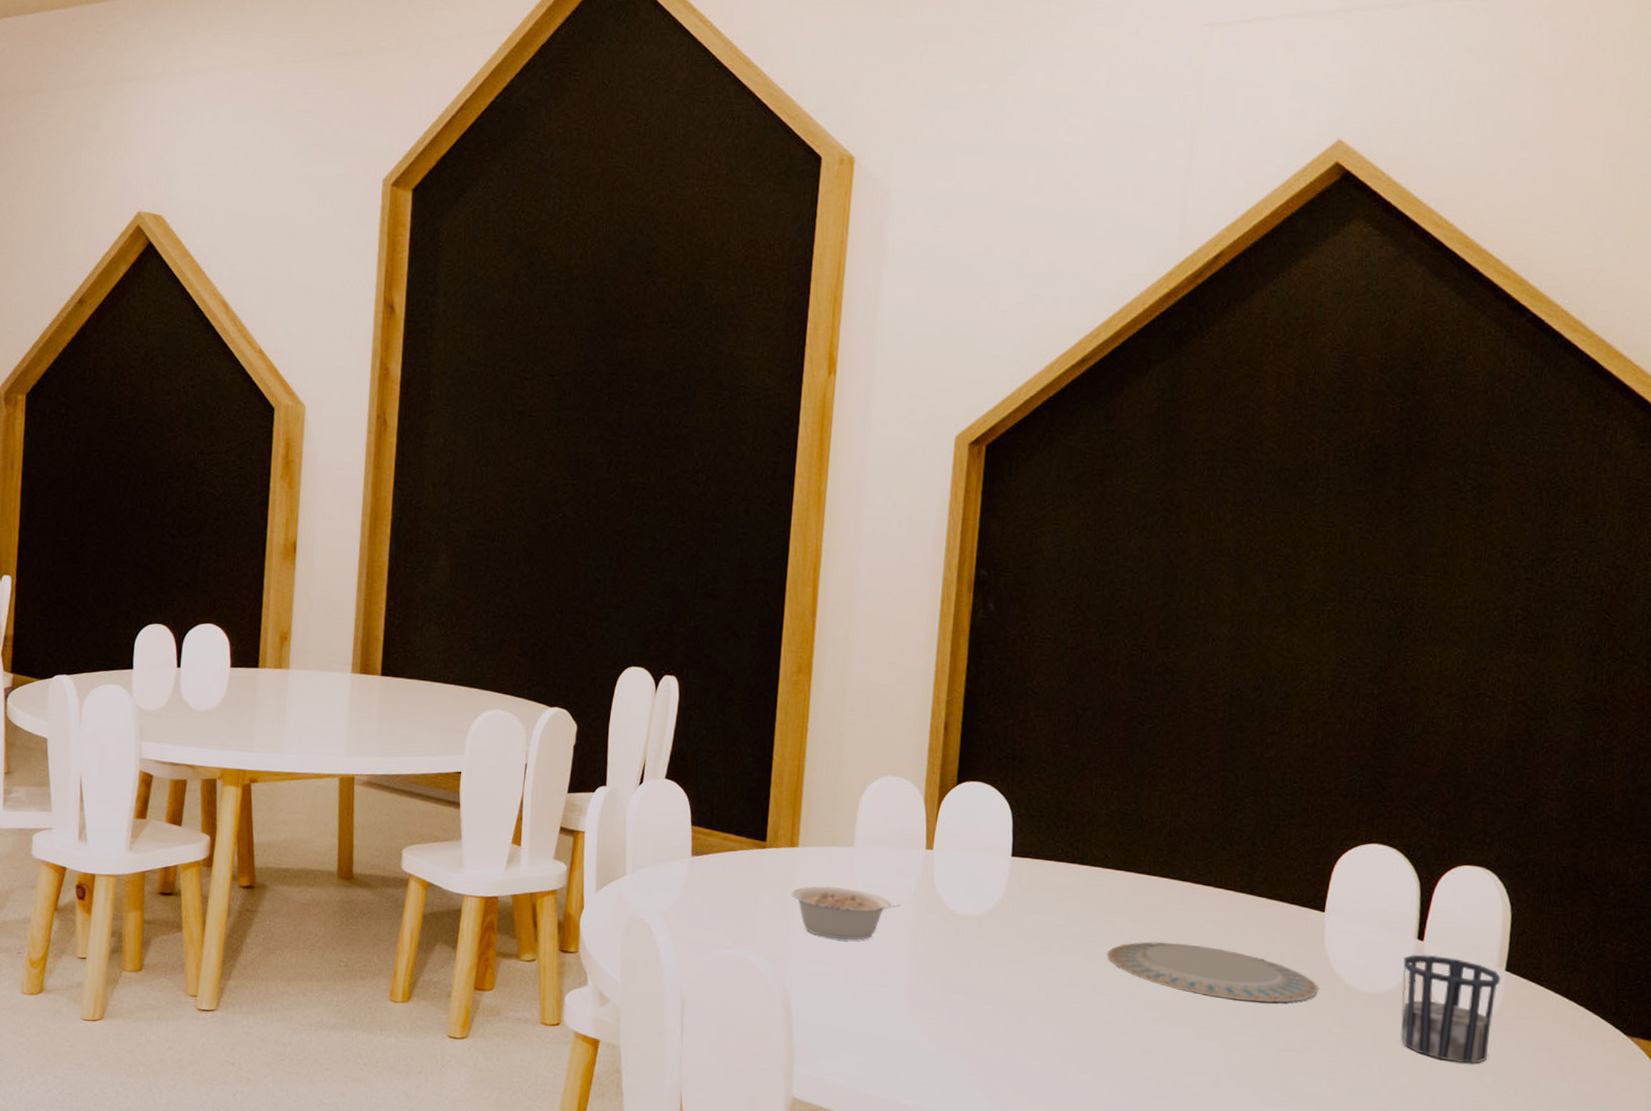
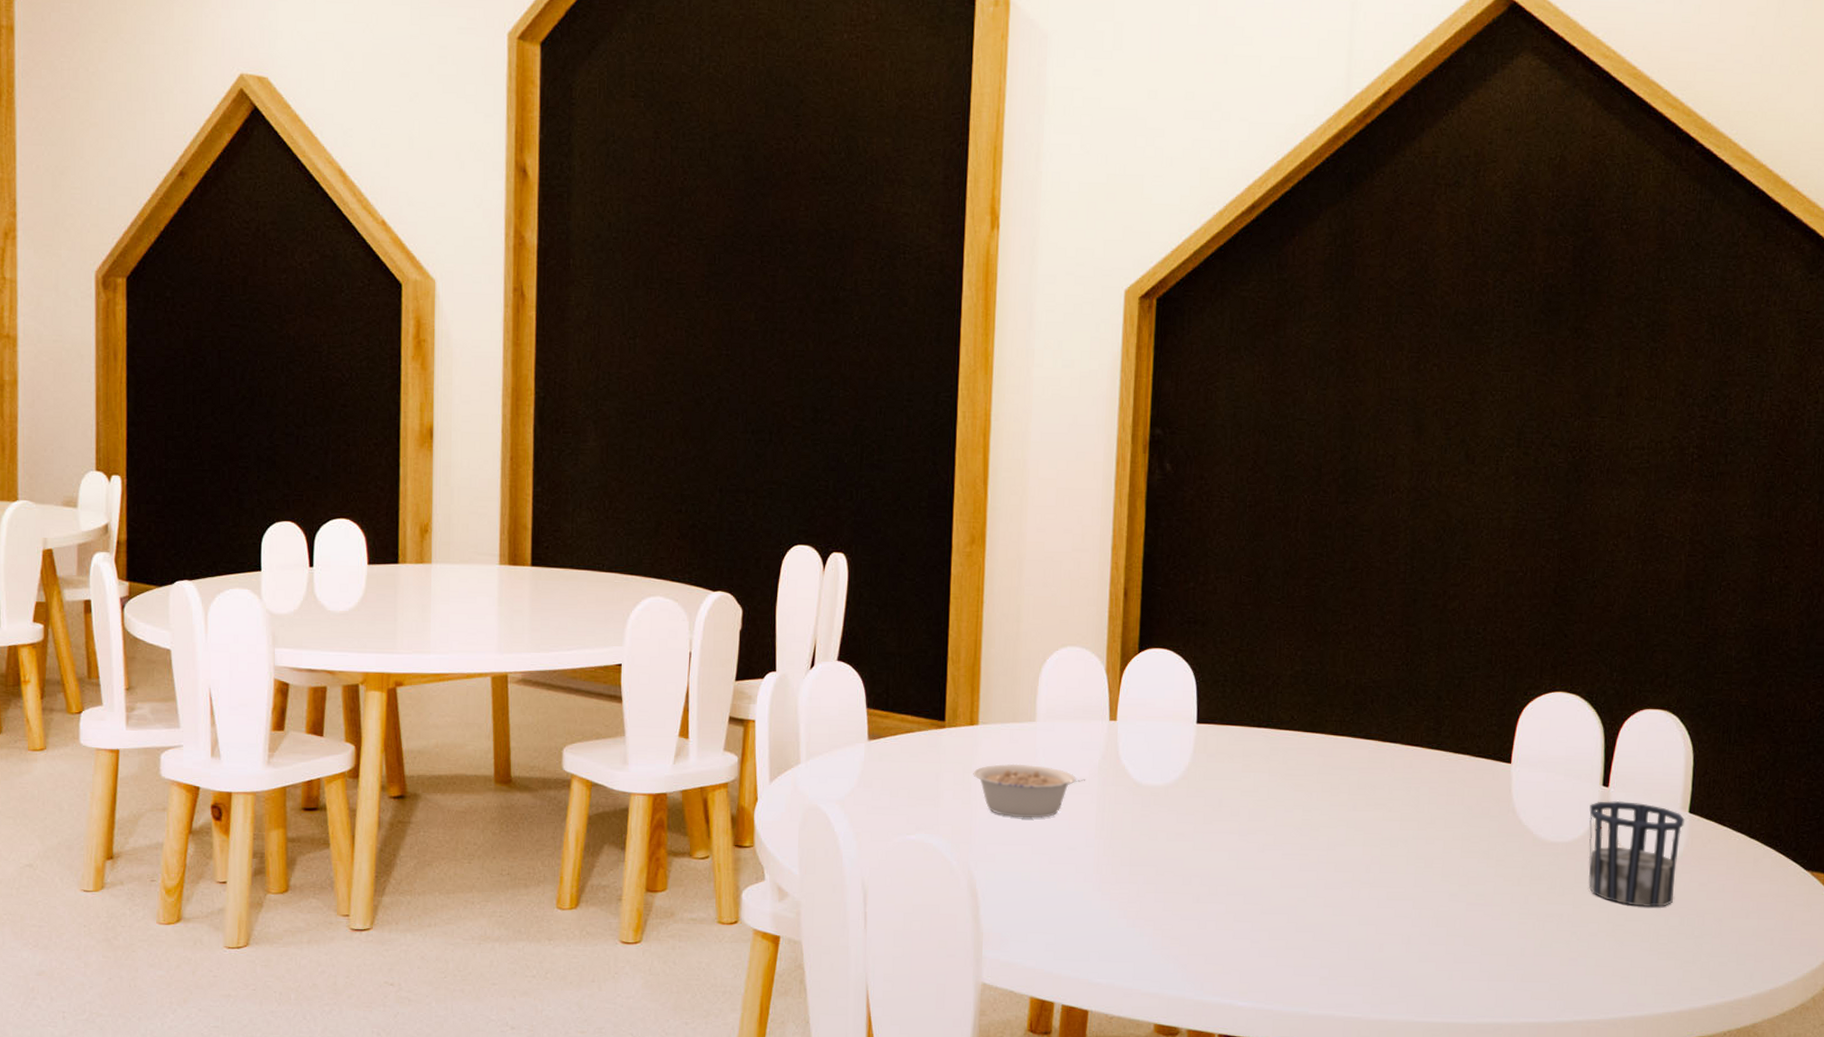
plate: present [1106,941,1319,1003] -> none [1295,802,1507,858]

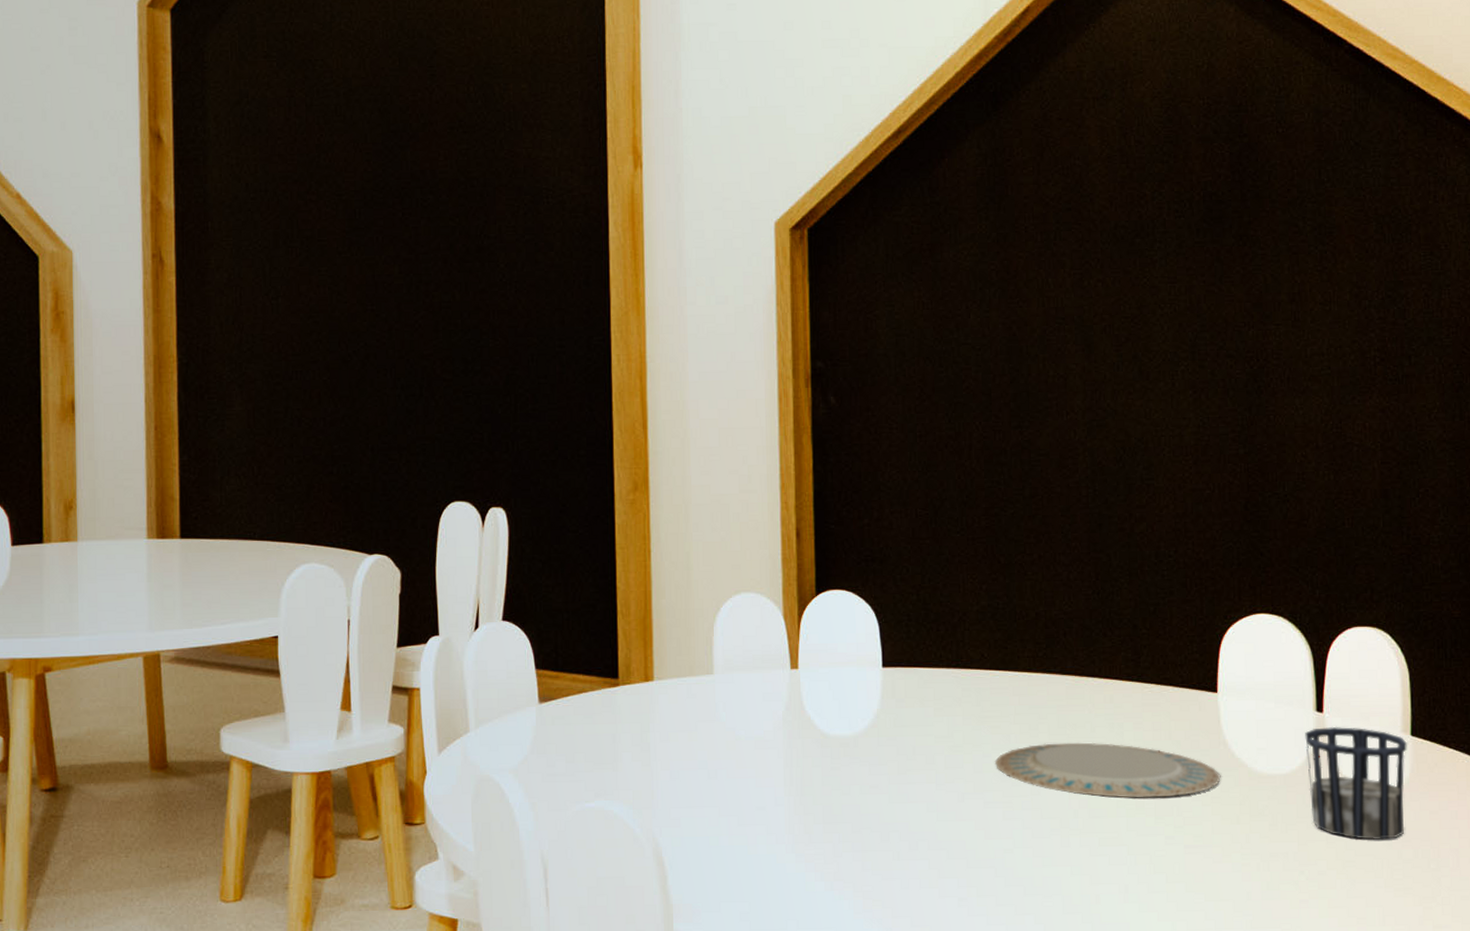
legume: present [973,763,1085,818] -> none [651,720,770,778]
plate: none [1295,802,1507,858] -> present [994,742,1221,799]

